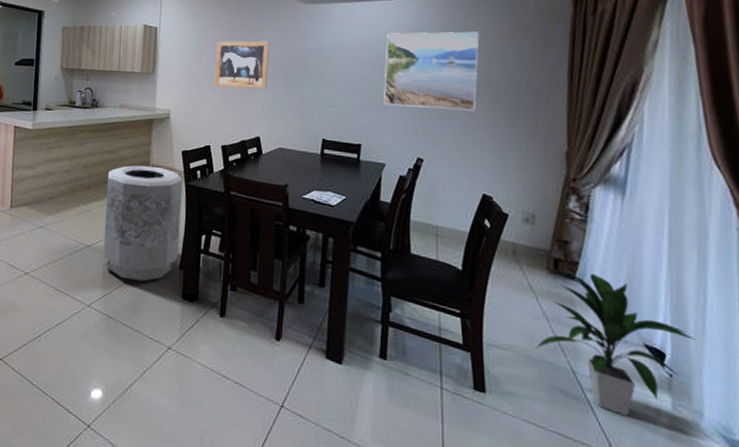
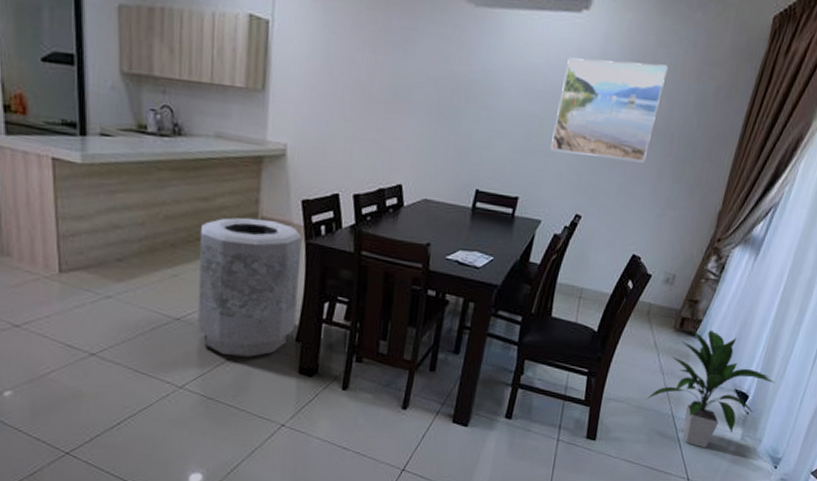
wall art: present [214,41,269,89] -> none [348,50,424,123]

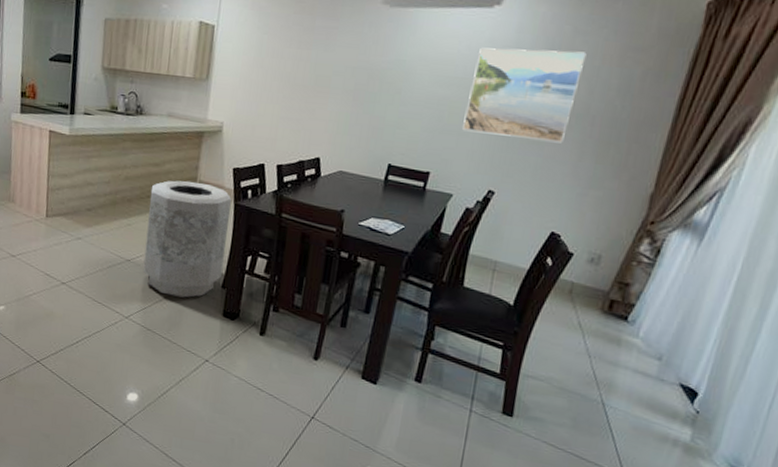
indoor plant: present [646,328,776,448] -> none [570,311,733,445]

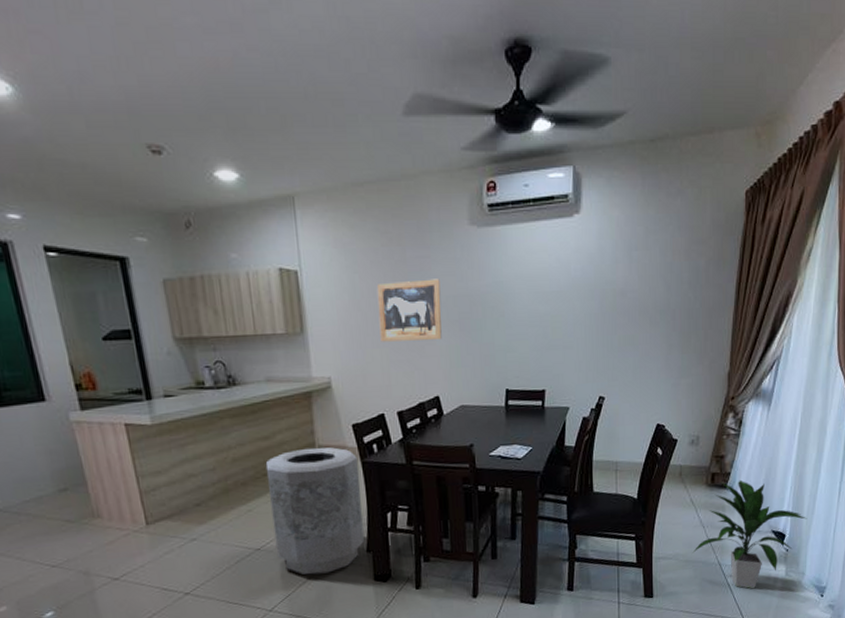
wall art: none [275,46,343,105] -> present [376,278,442,342]
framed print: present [463,47,587,143] -> none [566,250,659,343]
indoor plant: none [570,311,733,445] -> present [692,479,808,589]

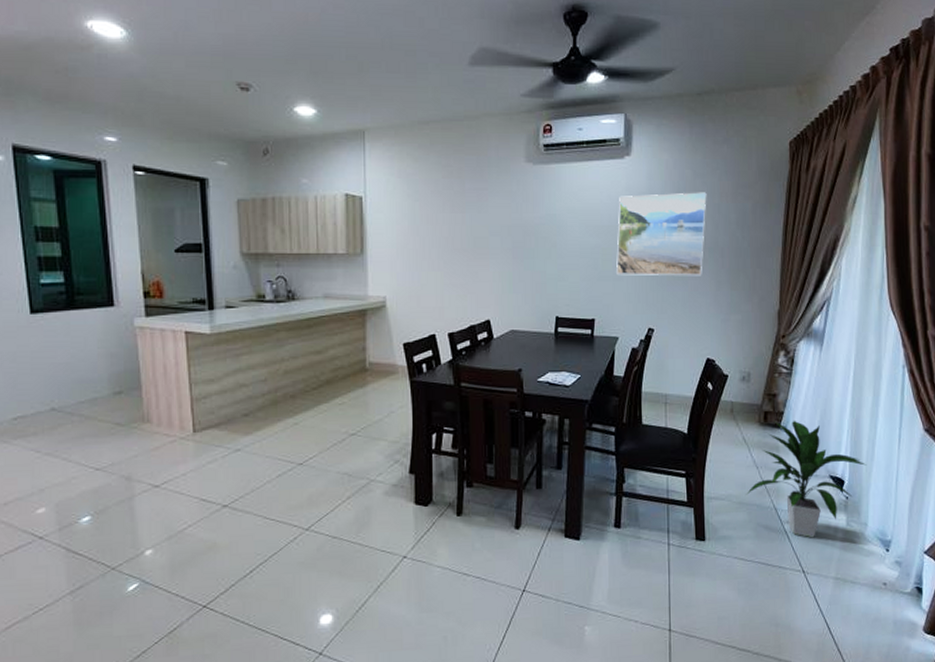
trash can: present [265,447,364,575] -> none [315,364,407,494]
wall art: present [376,278,442,342] -> none [435,209,496,266]
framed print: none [566,250,659,343] -> present [616,192,707,276]

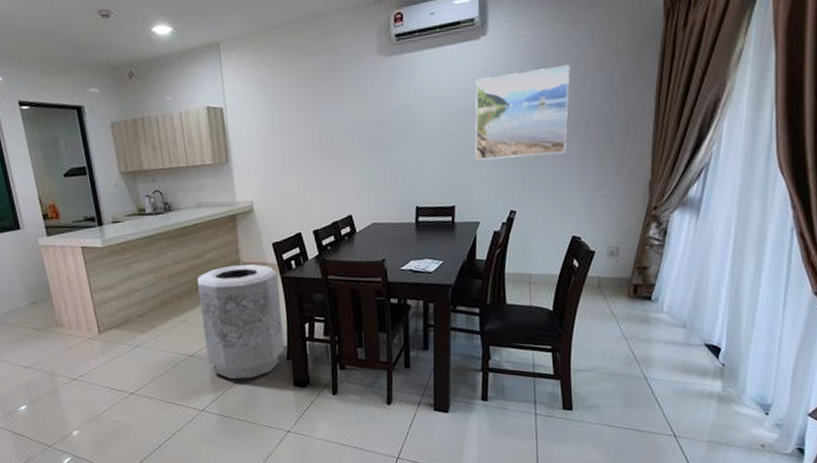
trash can: none [315,364,407,494] -> present [196,264,284,379]
indoor plant: present [746,420,867,538] -> none [614,291,747,405]

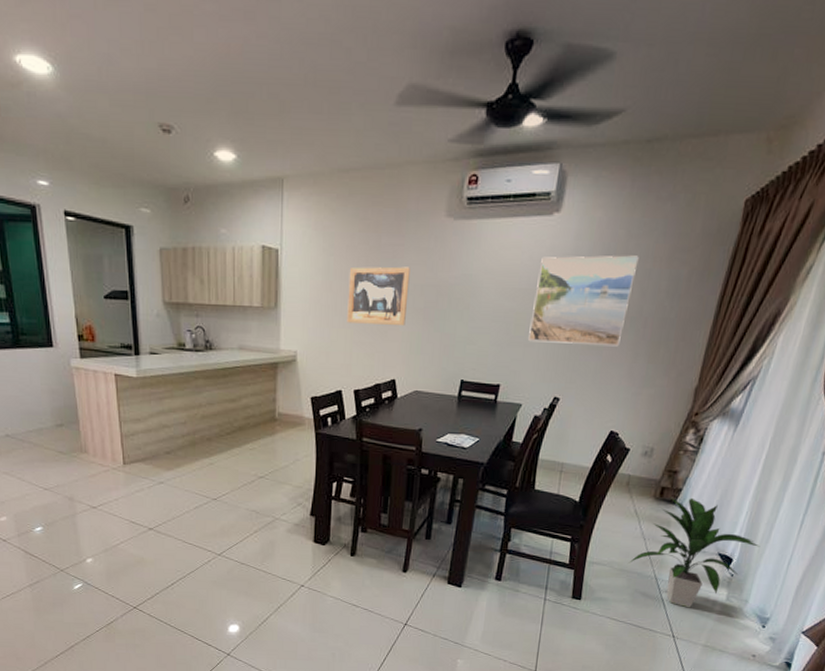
trash can: present [196,264,284,379] -> none [229,414,312,529]
wall art: none [293,106,354,168] -> present [347,266,410,325]
indoor plant: none [614,291,747,405] -> present [628,496,760,608]

